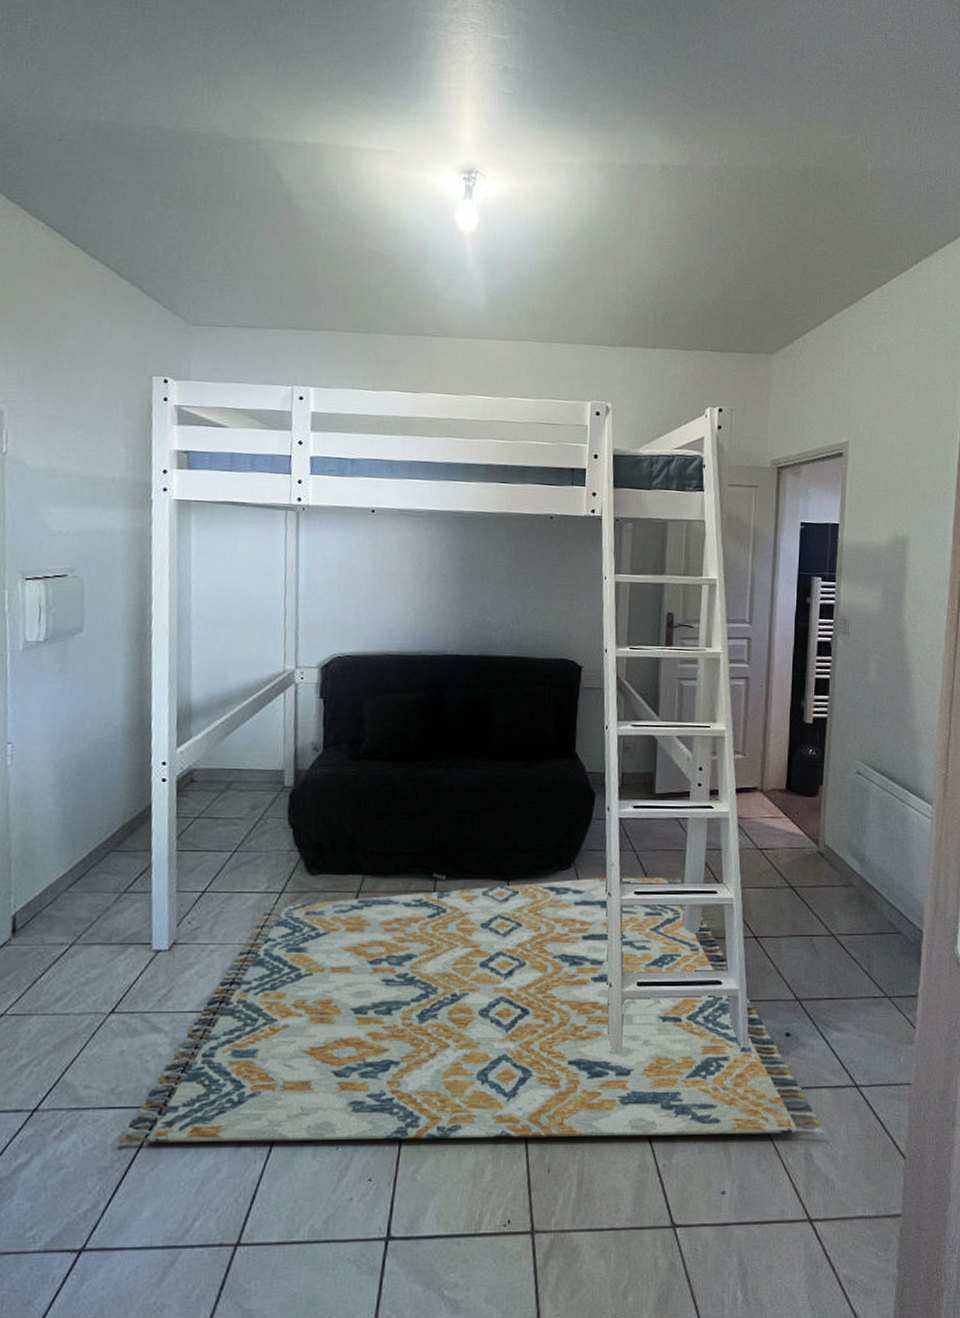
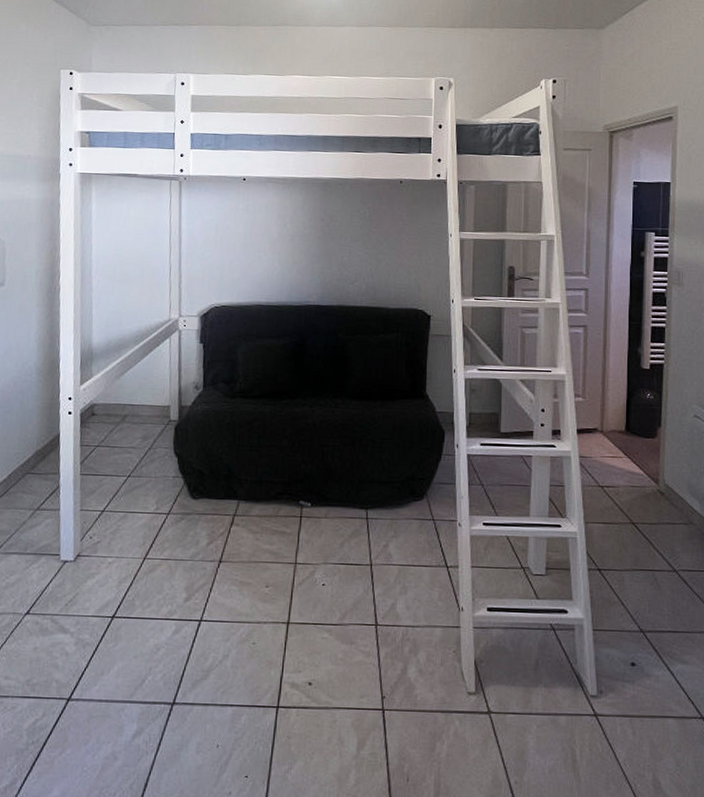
rug: present [118,877,825,1144] -> none [32,508,672,764]

